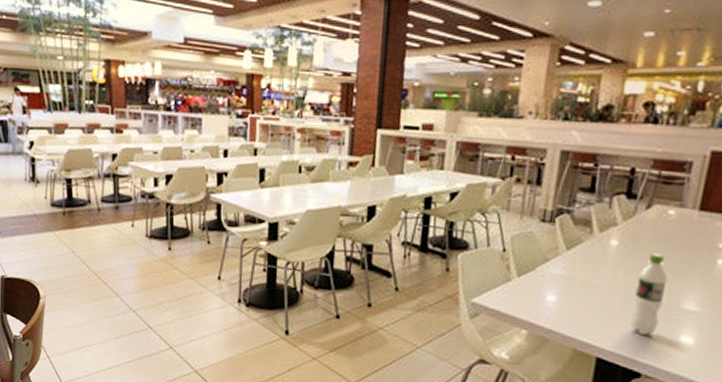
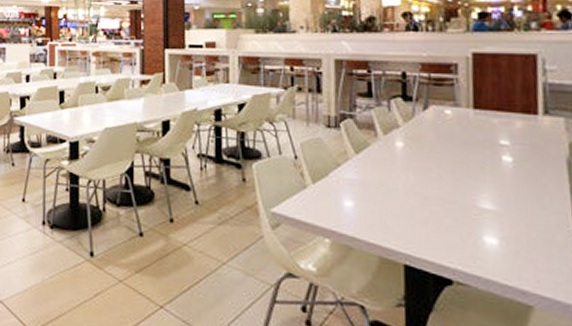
pop: present [629,253,668,336] -> none [429,152,459,238]

